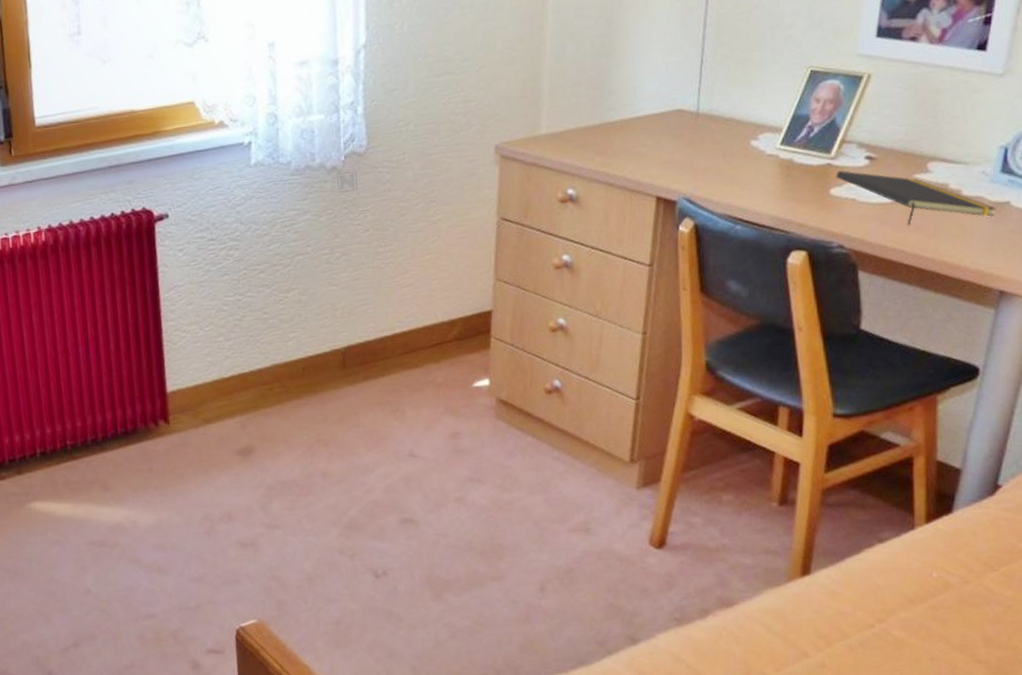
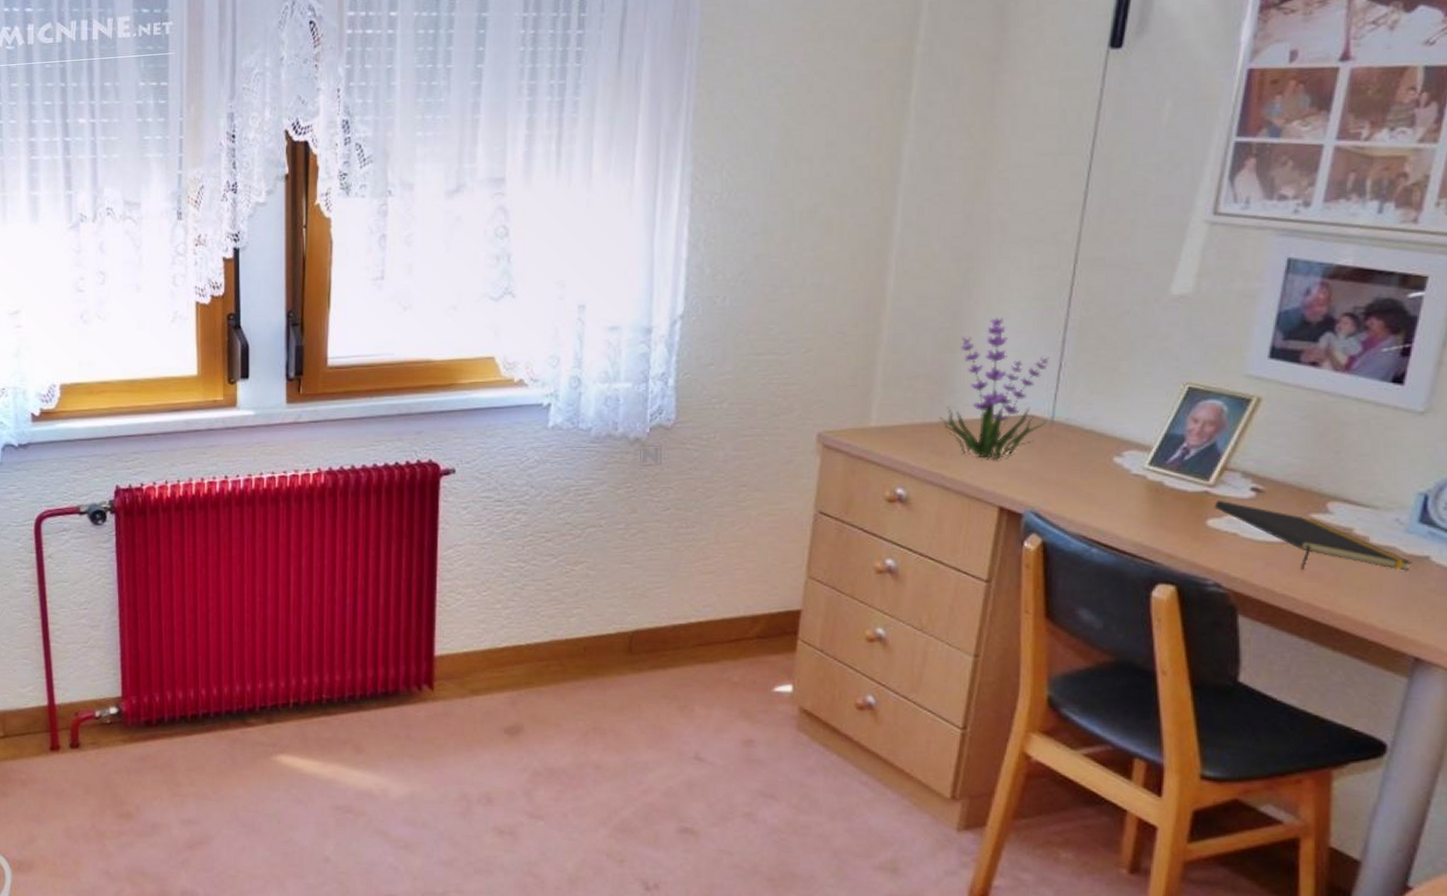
plant: none [601,20,692,155] -> present [940,318,1049,460]

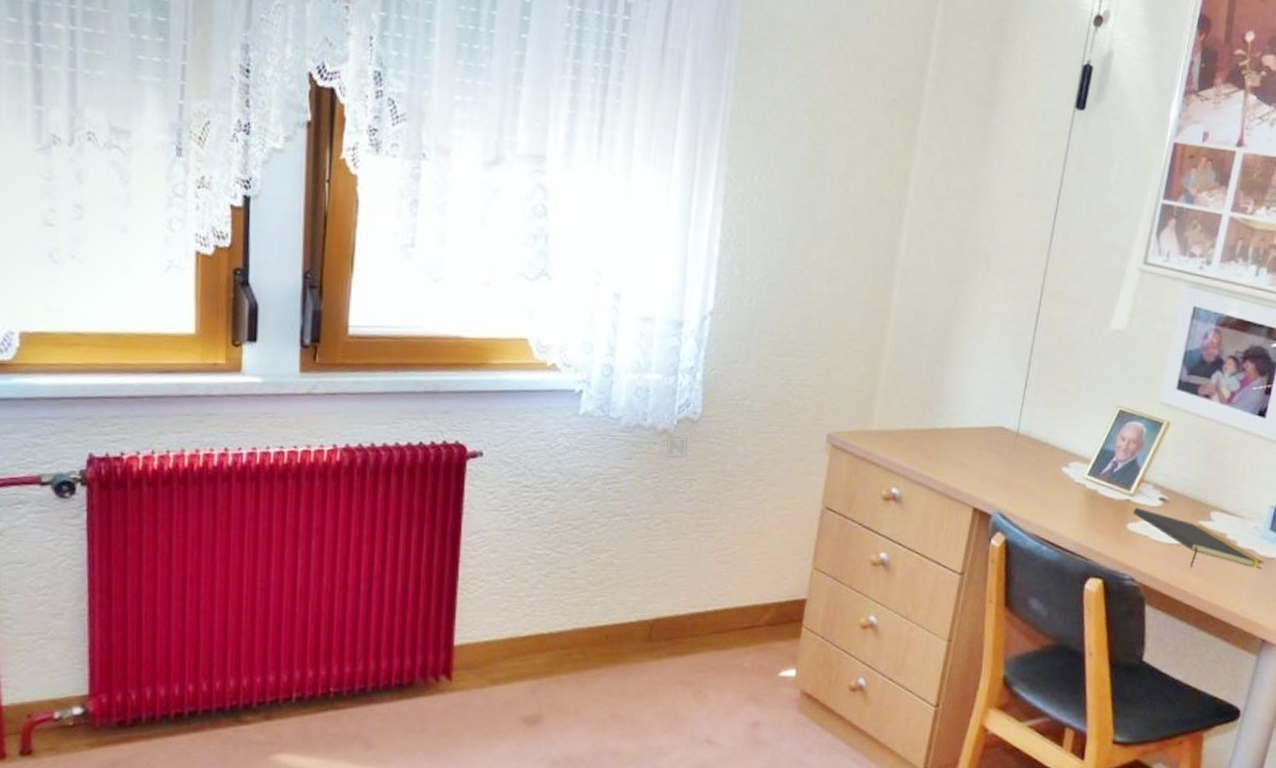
plant: present [940,318,1049,460] -> none [930,338,1018,465]

